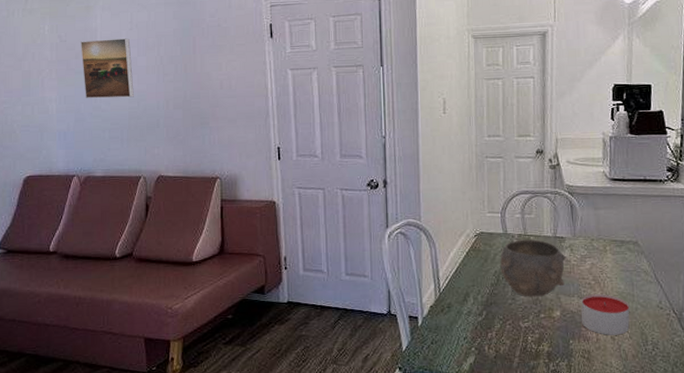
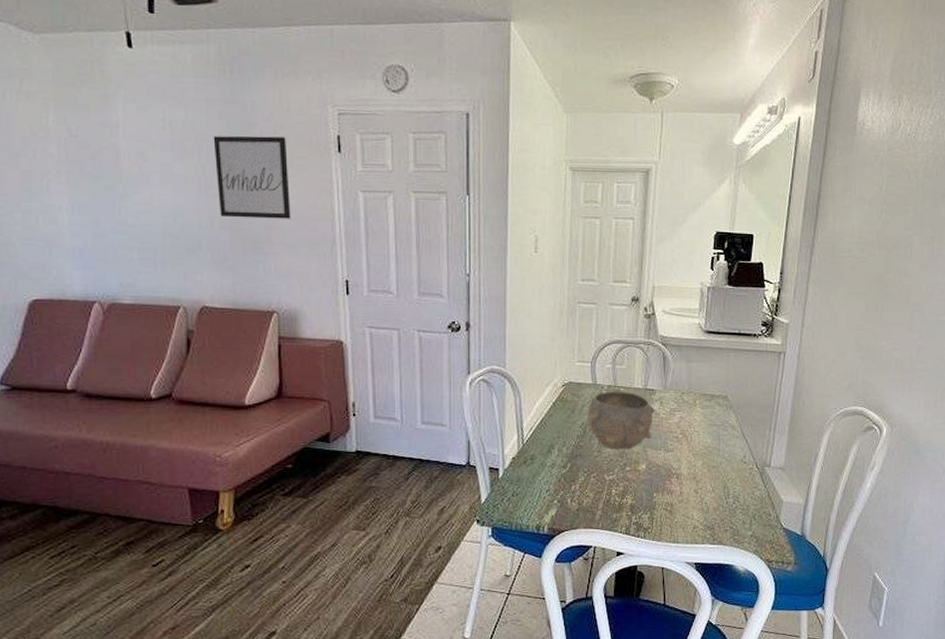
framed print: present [81,38,134,99] -> none [97,138,169,212]
wall art: none [170,29,232,99] -> present [213,136,291,219]
candle: present [581,294,630,335] -> none [666,448,715,489]

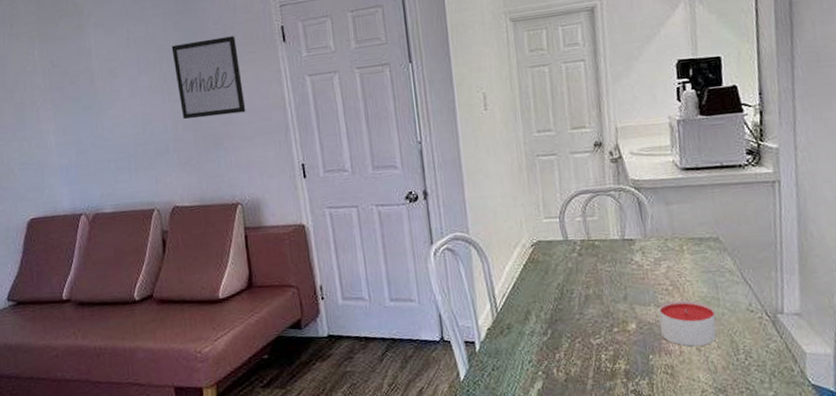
bowl: present [588,391,655,450] -> none [562,244,638,310]
candle: none [666,448,715,489] -> present [659,300,717,347]

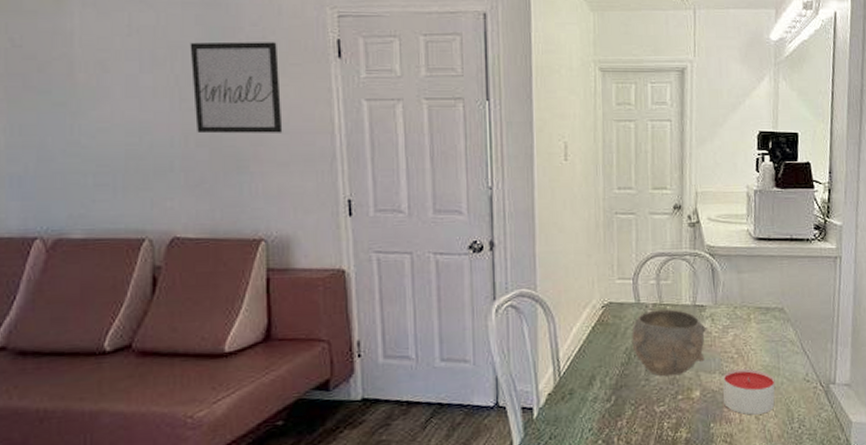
bowl: none [562,244,638,310] -> present [632,309,706,377]

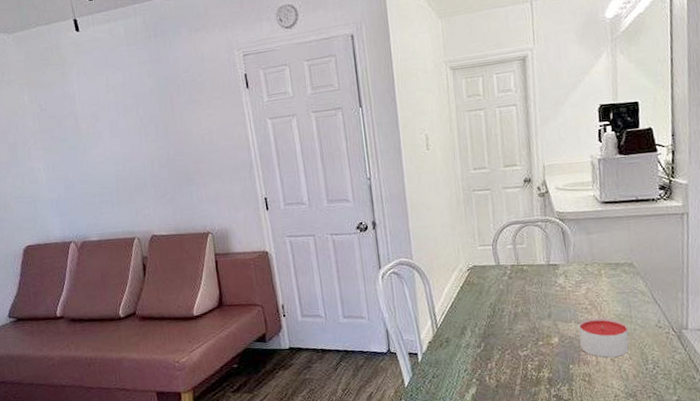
wall art: present [190,41,283,134] -> none [146,83,215,158]
bowl: present [632,309,706,377] -> none [494,268,561,326]

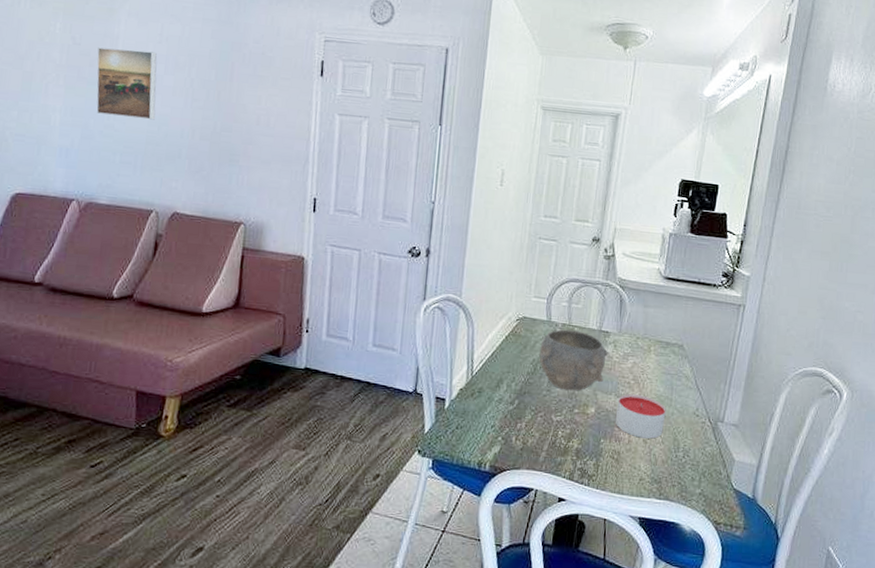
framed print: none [61,101,119,166] -> present [96,47,157,120]
bowl: none [494,268,561,326] -> present [539,329,608,391]

